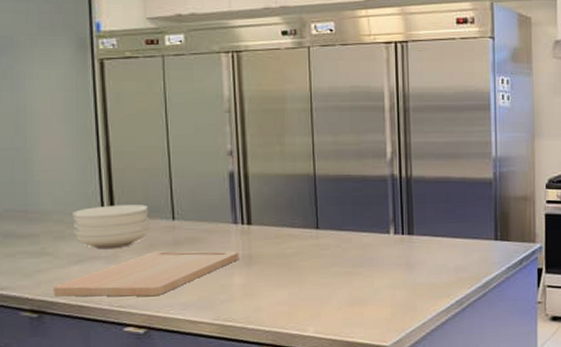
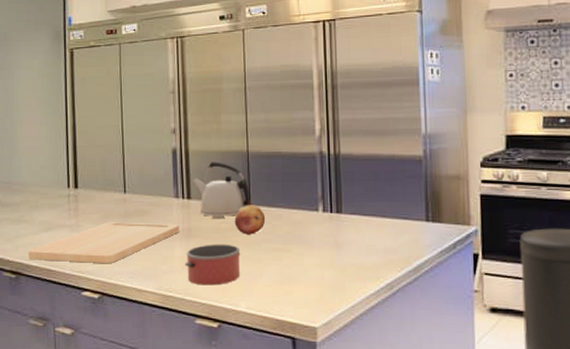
bowl: present [72,204,149,250] -> none [45,178,105,219]
cooking pot: none [245,269,308,313] -> present [185,244,241,285]
kettle: none [253,185,319,243] -> present [192,162,252,218]
fruit: none [300,229,335,259] -> present [234,205,266,235]

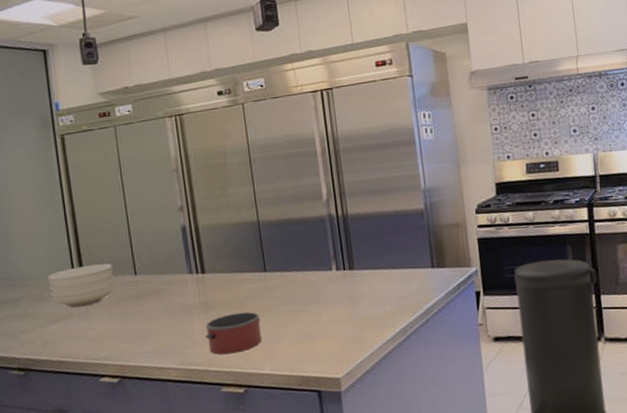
cutting board: present [28,222,180,264] -> none [36,299,197,354]
bowl: none [45,178,105,219] -> present [47,263,115,308]
kettle: present [192,162,252,218] -> none [205,234,267,289]
fruit: present [234,205,266,235] -> none [251,271,282,301]

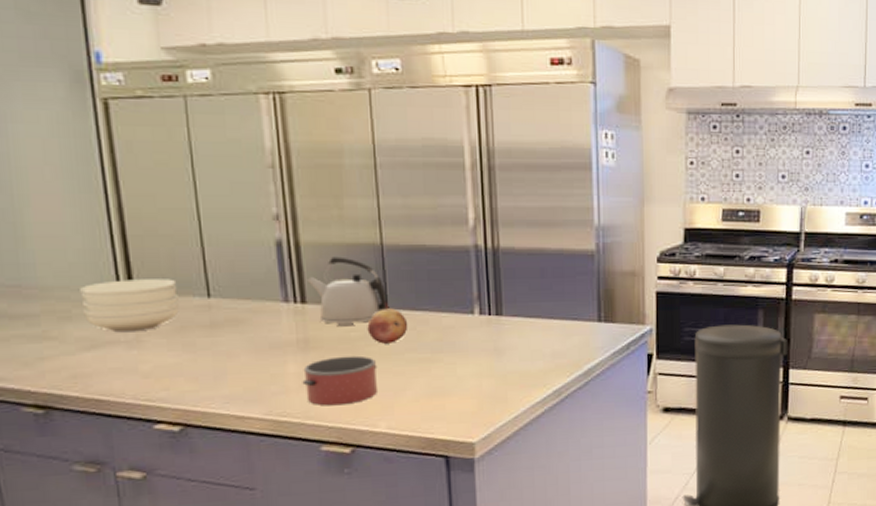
kettle: none [205,234,267,289] -> present [307,256,389,325]
fruit: none [251,271,282,301] -> present [367,308,408,344]

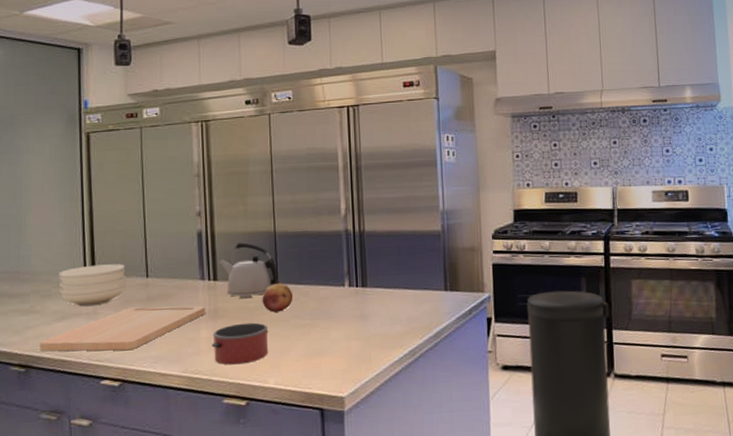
cutting board: none [61,334,293,389] -> present [39,306,206,352]

